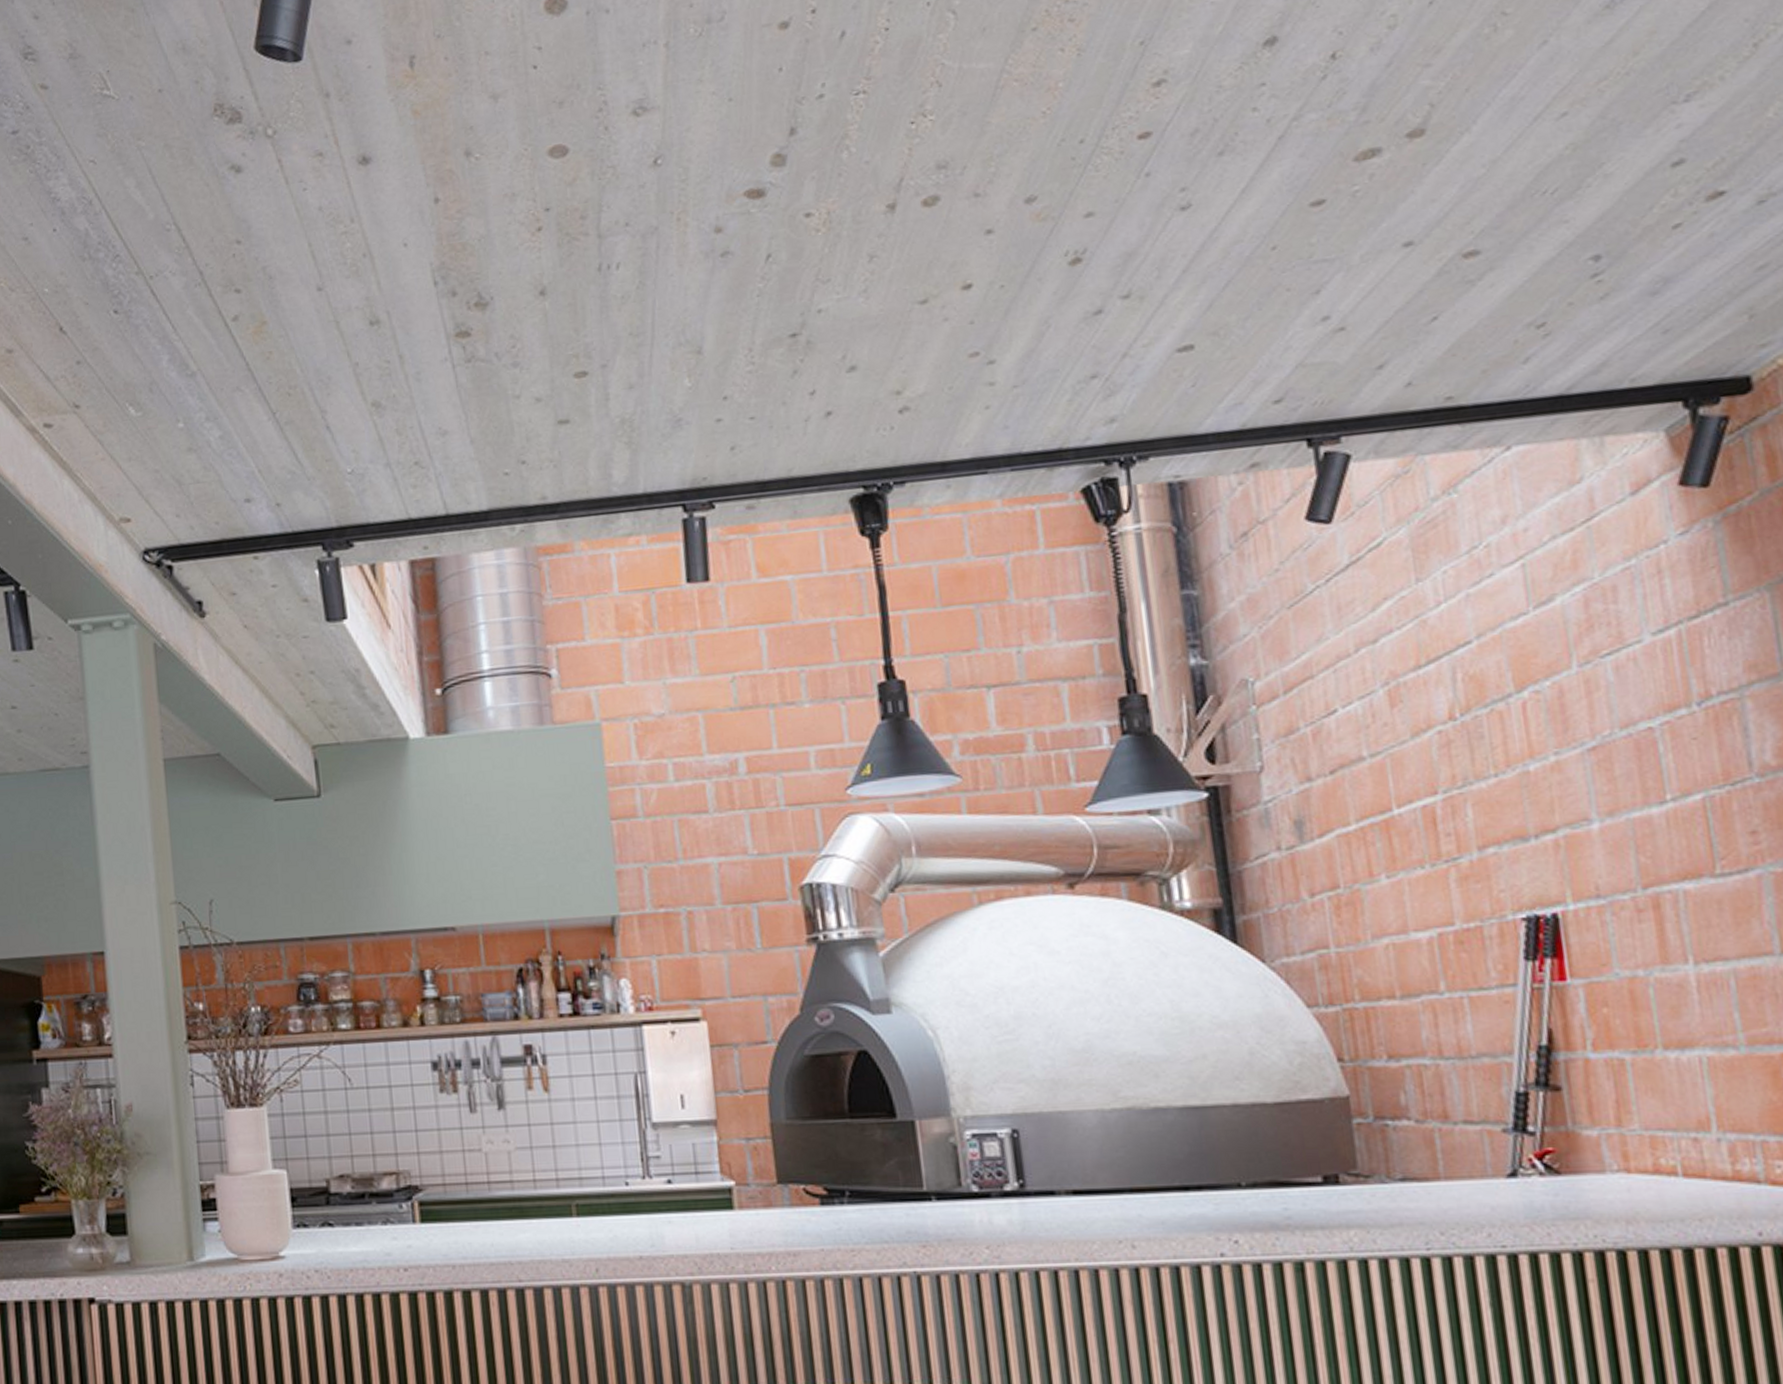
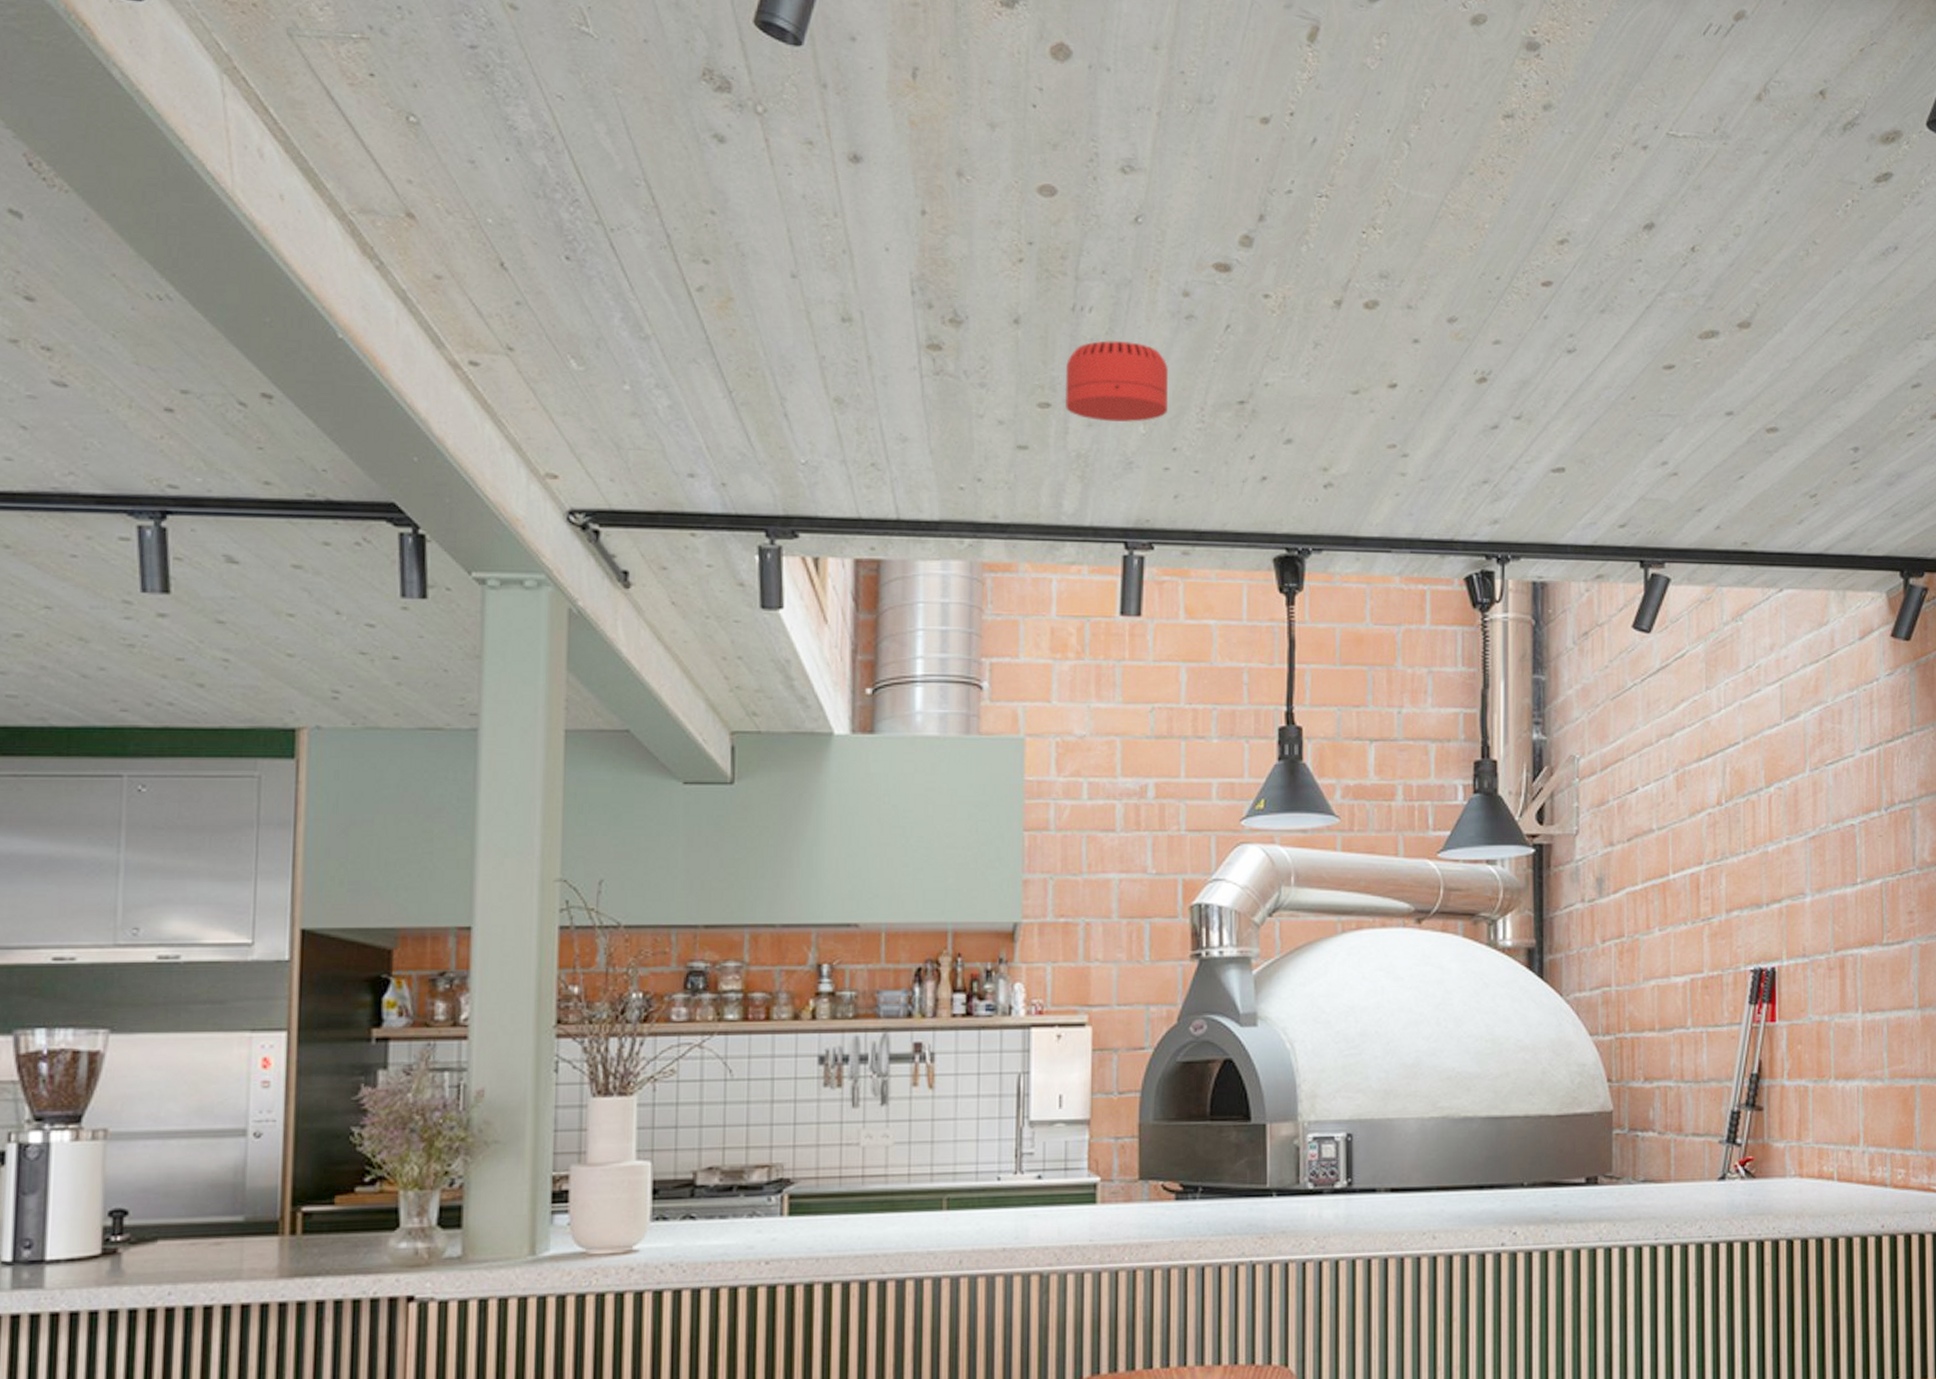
smoke detector: none [599,291,713,382] -> present [1064,340,1168,422]

